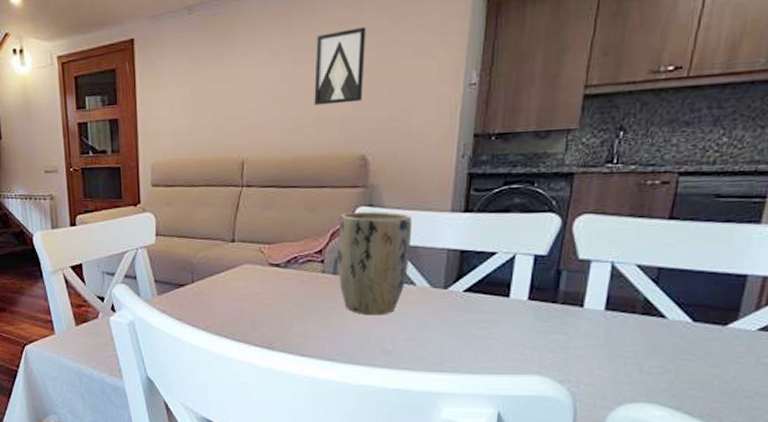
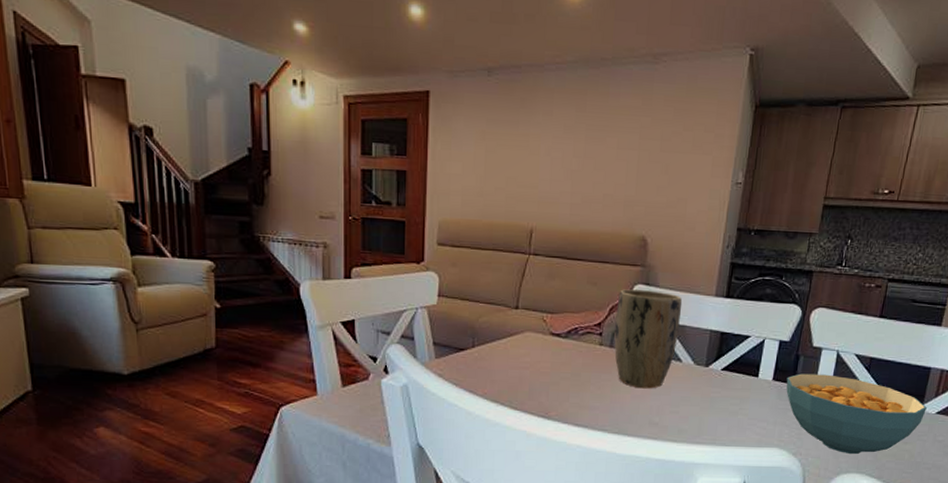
wall art: present [314,26,366,106] -> none [602,116,653,186]
cereal bowl: none [545,290,743,381] -> present [786,373,927,455]

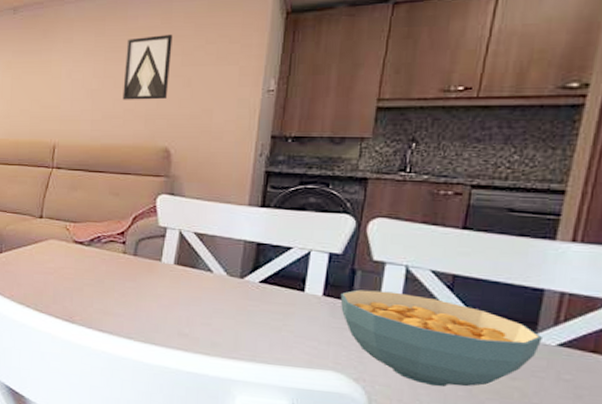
wall art: none [602,116,653,186] -> present [122,34,173,100]
plant pot: present [614,289,683,389] -> none [138,199,211,299]

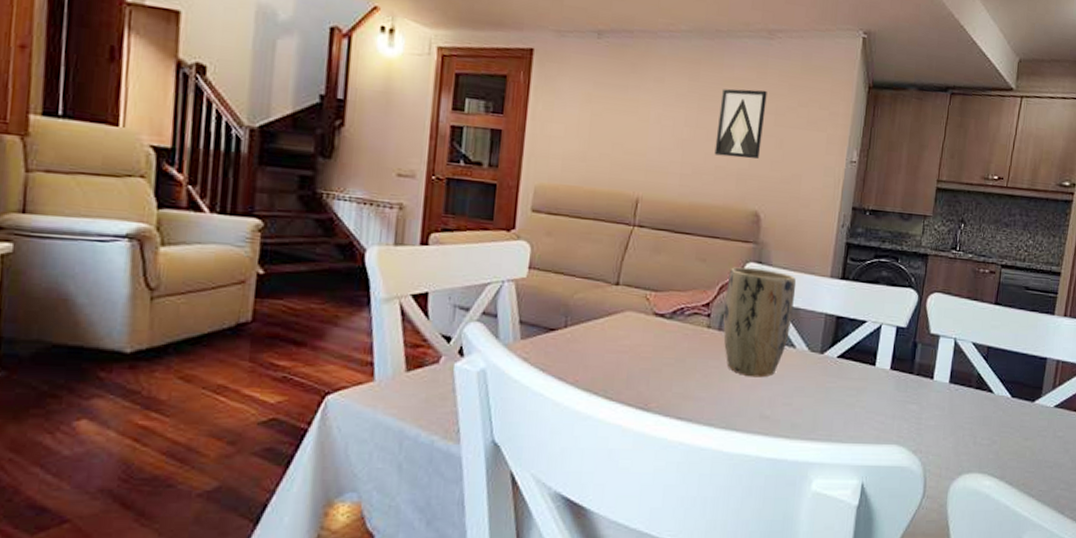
plant pot: none [138,199,211,299] -> present [723,267,797,378]
cereal bowl: present [340,289,542,387] -> none [904,362,1045,452]

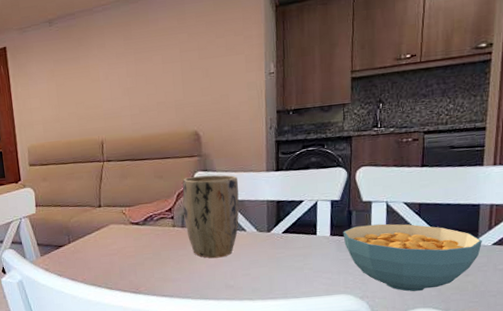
wall art: present [714,88,767,160] -> none [151,32,191,94]
cereal bowl: none [904,362,1045,452] -> present [343,223,482,292]

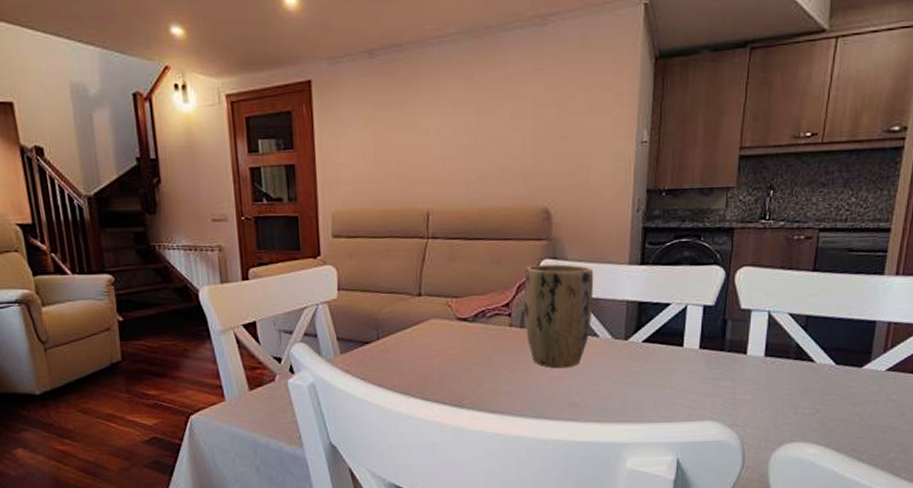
cereal bowl: present [343,223,482,292] -> none [714,337,875,422]

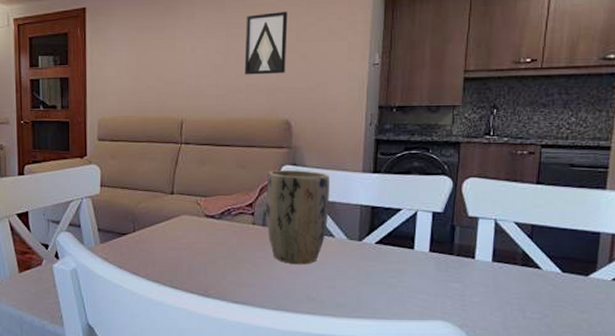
wall art: none [497,81,546,157] -> present [244,11,288,75]

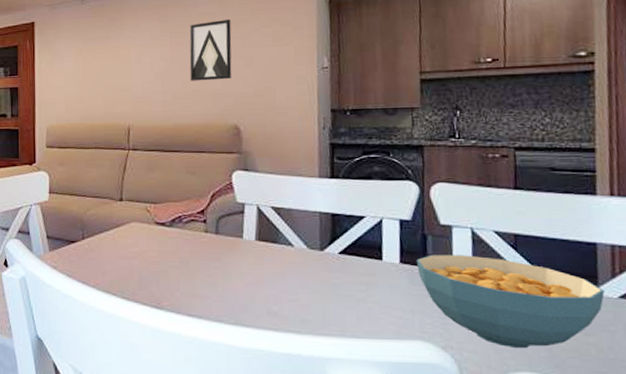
plant pot: present [266,170,330,265] -> none [218,176,286,276]
cereal bowl: none [444,244,601,326] -> present [416,254,605,349]

